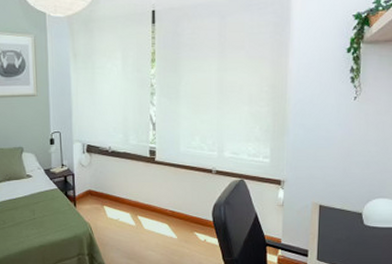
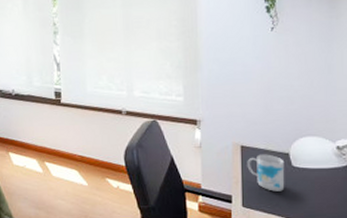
mug: none [324,213,358,247] -> present [247,154,285,192]

